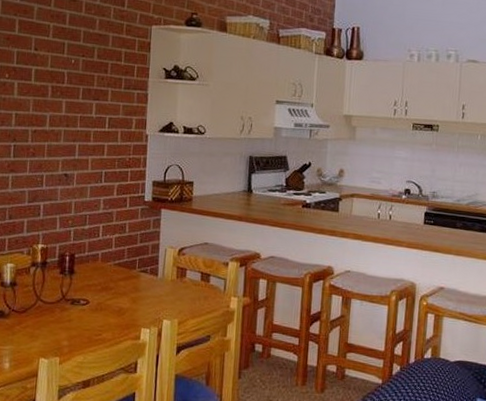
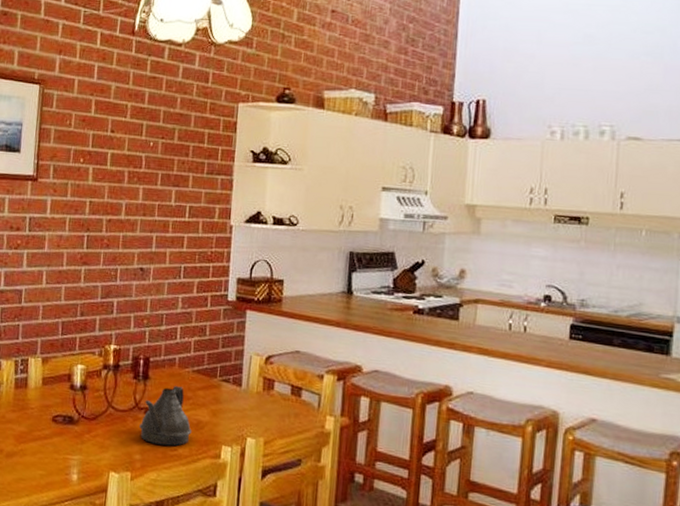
teapot: none [66,278,114,332] -> present [139,386,192,446]

